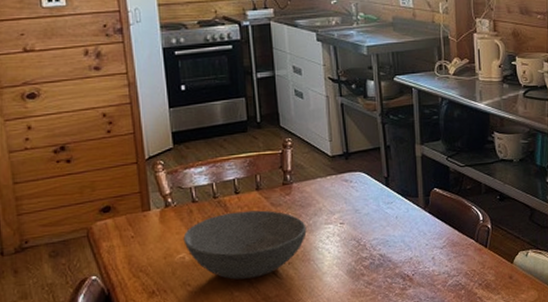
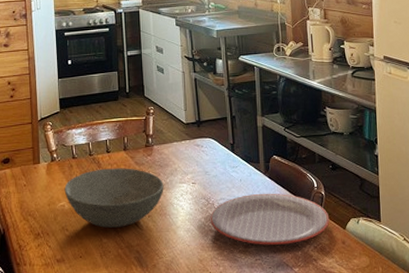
plate: none [361,229,496,286] -> present [210,193,330,245]

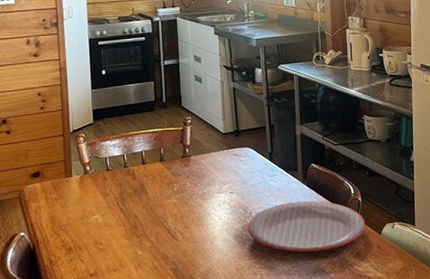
bowl: present [64,168,164,228] -> none [98,179,201,240]

